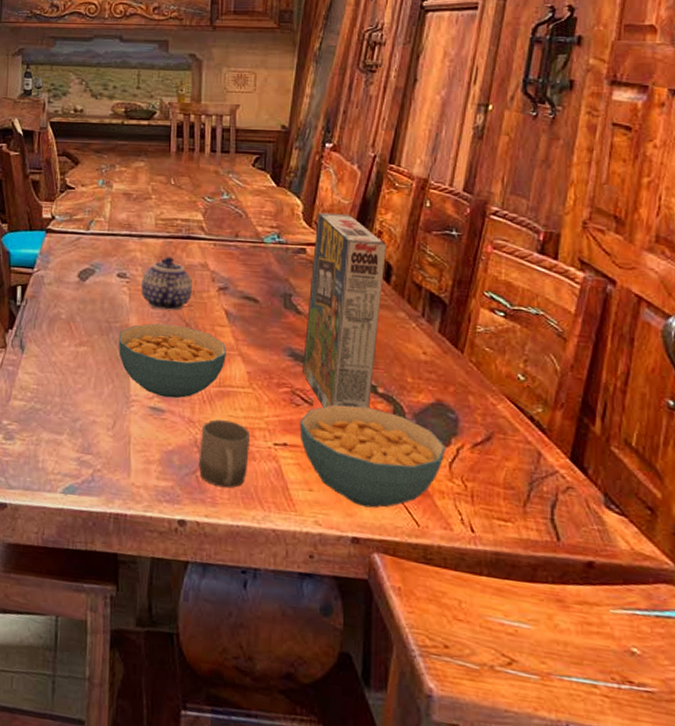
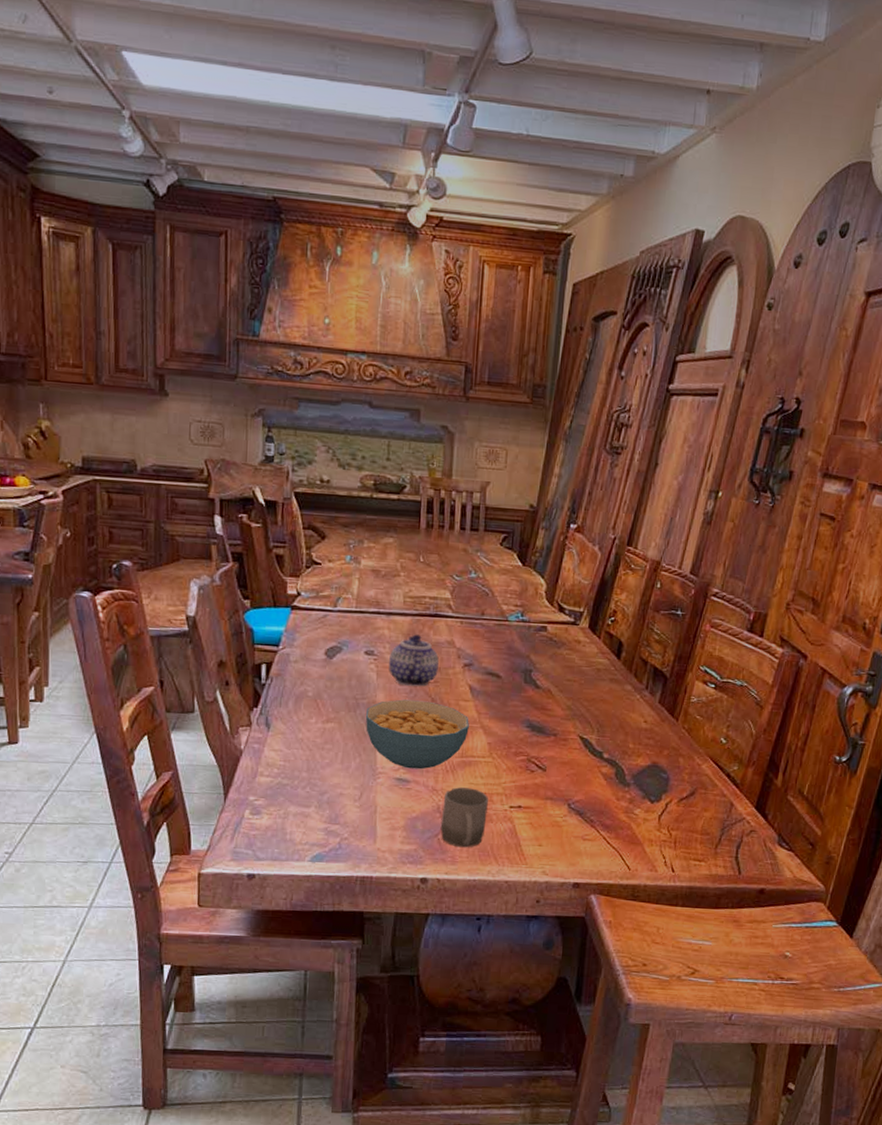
cereal bowl: present [299,404,446,509] -> none [533,769,657,858]
cereal box: present [303,212,386,409] -> none [538,592,619,773]

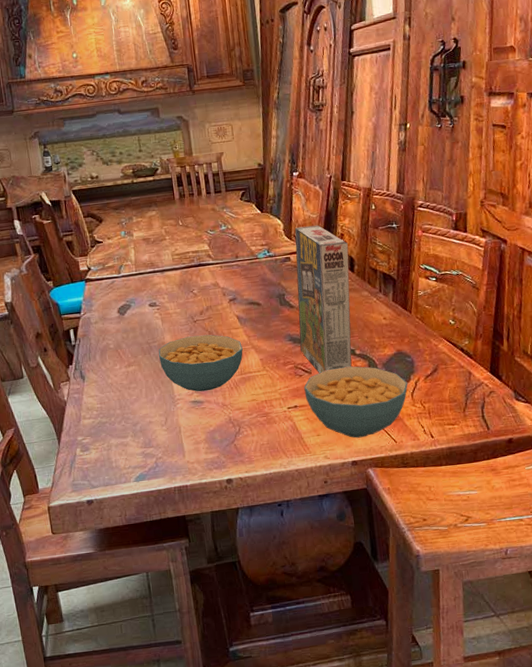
teapot: present [388,634,439,687] -> none [168,283,210,326]
cup: present [440,787,488,848] -> none [233,398,272,449]
cereal bowl: none [533,769,657,858] -> present [304,366,408,438]
cereal box: none [538,592,619,773] -> present [294,225,352,373]

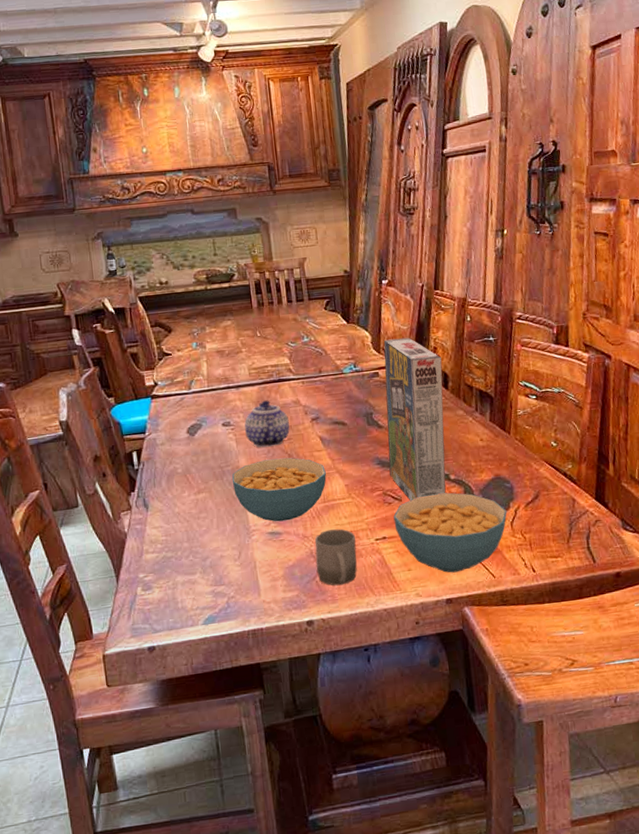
teapot: none [168,283,210,326] -> present [244,400,290,448]
cup: none [233,398,272,449] -> present [314,529,357,586]

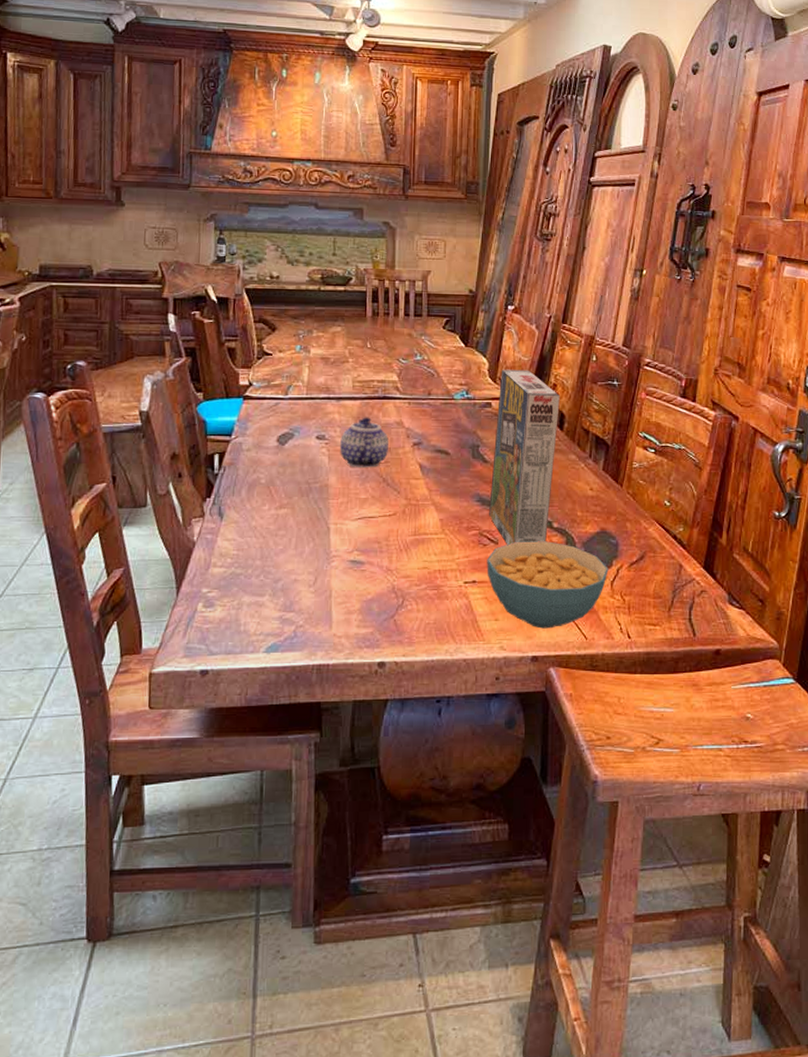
cereal bowl: present [232,457,326,522] -> none [318,481,421,550]
cup: present [314,529,357,586] -> none [396,566,443,628]

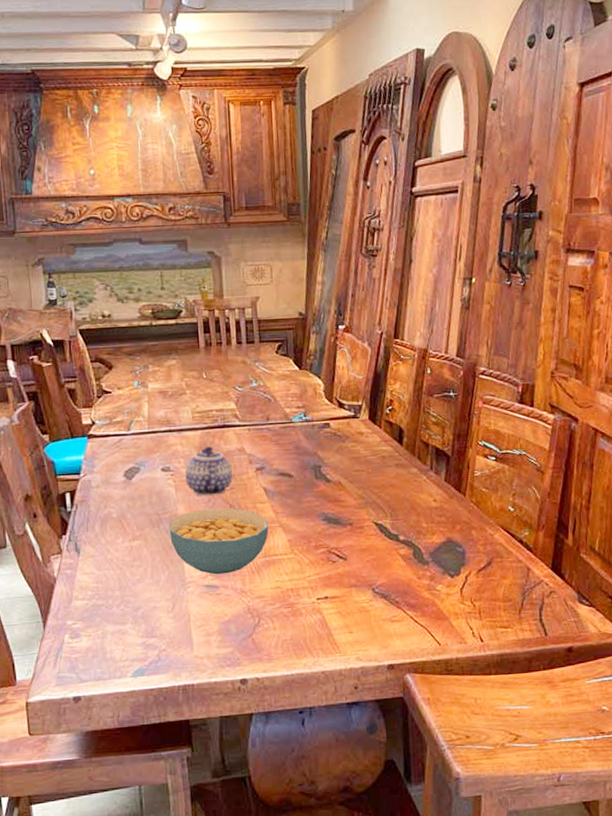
cereal bowl: none [318,481,421,550] -> present [169,508,269,575]
cereal bowl: present [487,541,609,629] -> none [337,554,457,638]
cereal box: present [489,369,560,545] -> none [335,387,398,560]

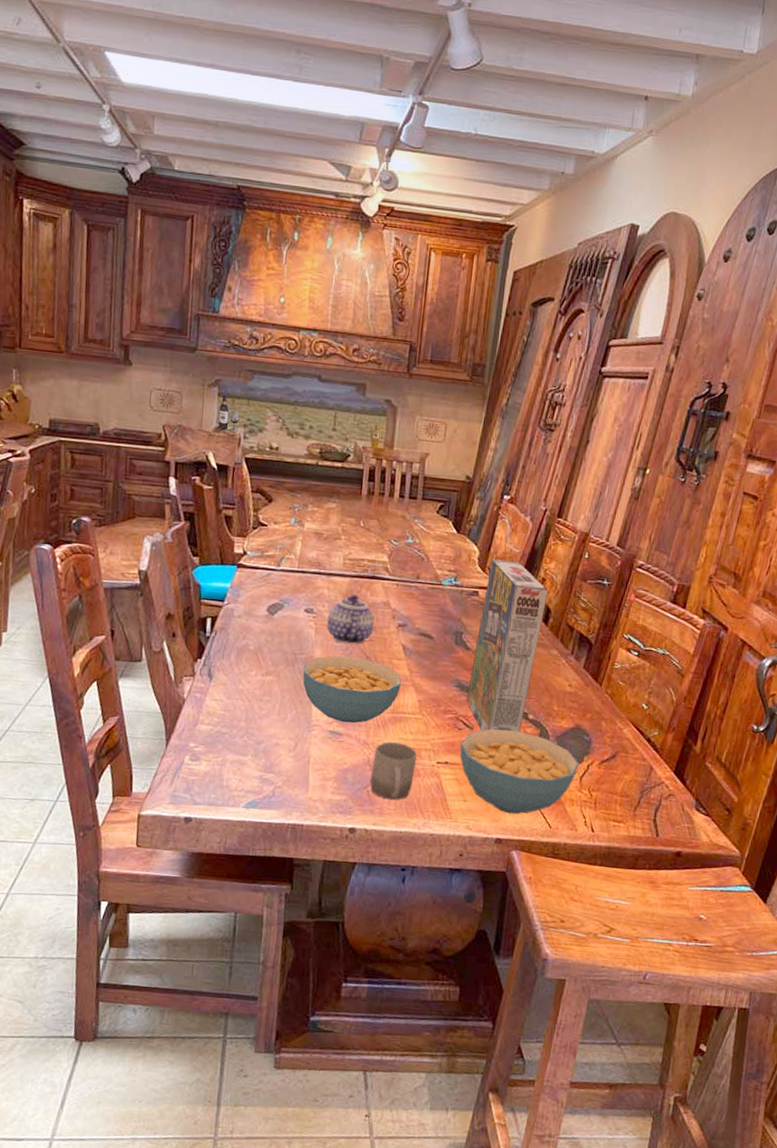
cup: none [253,585,297,645] -> present [370,742,417,801]
cereal box: none [335,387,398,560] -> present [466,559,548,732]
cereal bowl: none [337,554,457,638] -> present [459,728,579,815]

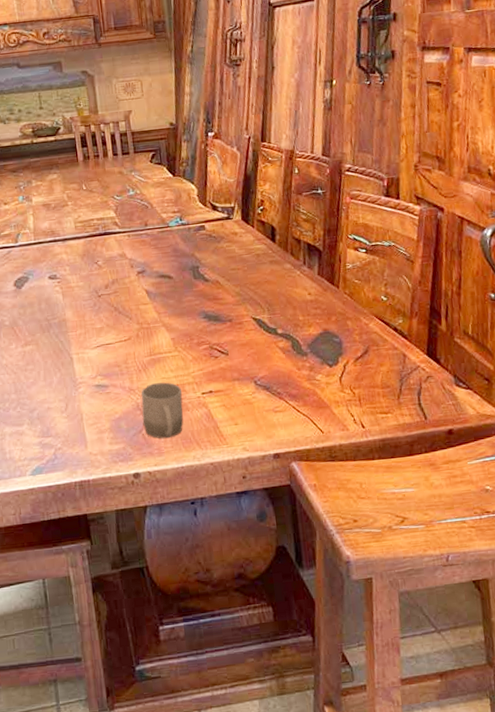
cereal bowl: present [302,656,401,724] -> none [58,310,153,375]
teapot: present [326,594,375,645] -> none [70,253,116,301]
cereal bowl: present [459,728,579,815] -> none [220,347,336,428]
cereal box: present [466,559,548,732] -> none [209,190,273,354]

